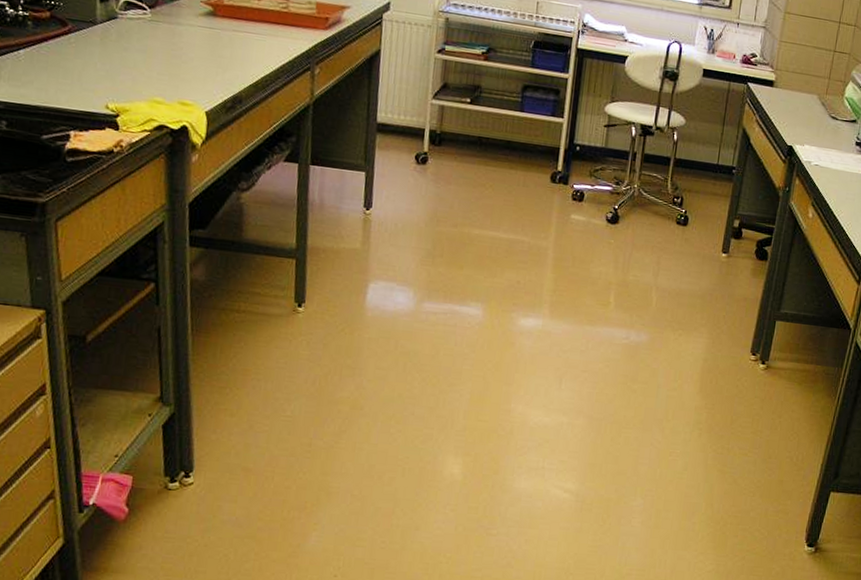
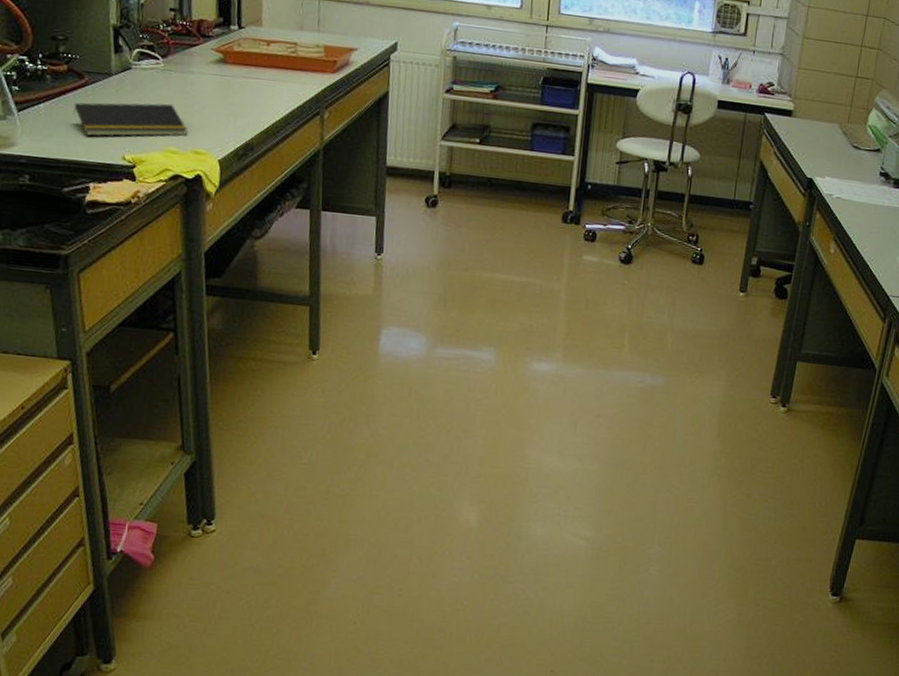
notepad: none [55,49,175,87] -> present [73,102,188,137]

